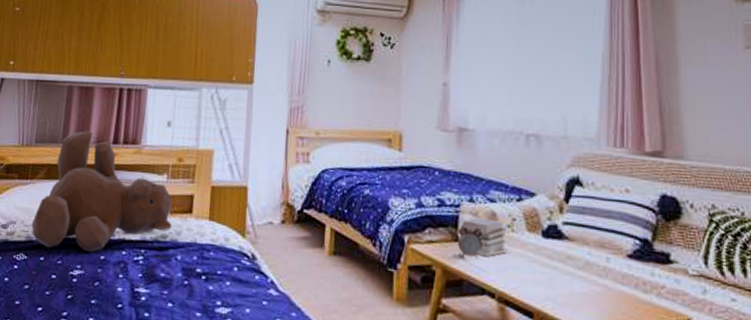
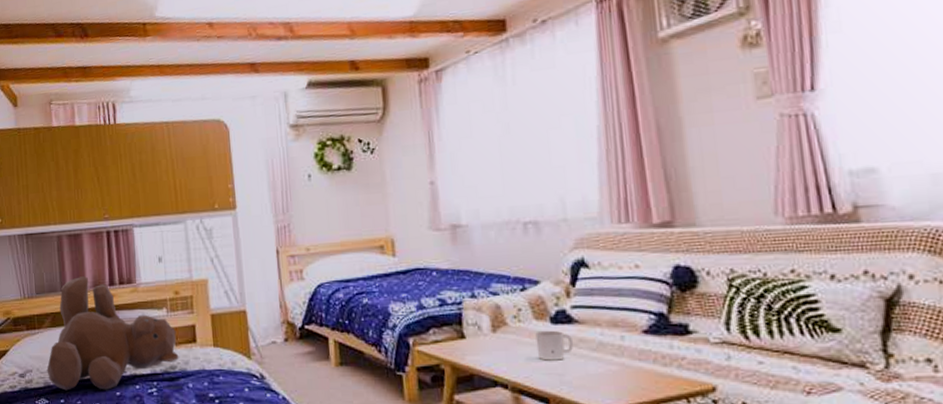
alarm clock: present [457,222,483,259] -> none [463,317,490,354]
books: present [459,217,508,257] -> none [463,311,517,350]
mug: none [526,243,562,275] -> present [535,330,574,361]

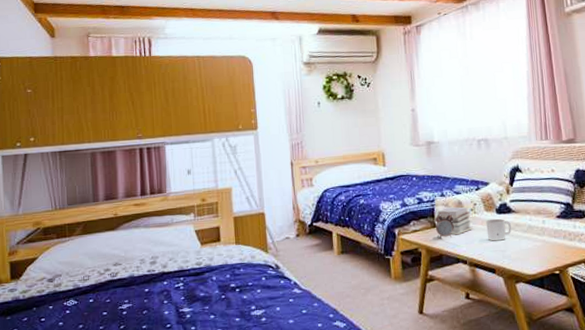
teddy bear: present [46,276,179,391] -> none [76,188,204,291]
books: none [463,311,517,350] -> present [435,206,473,235]
alarm clock: none [463,317,490,354] -> present [435,211,454,239]

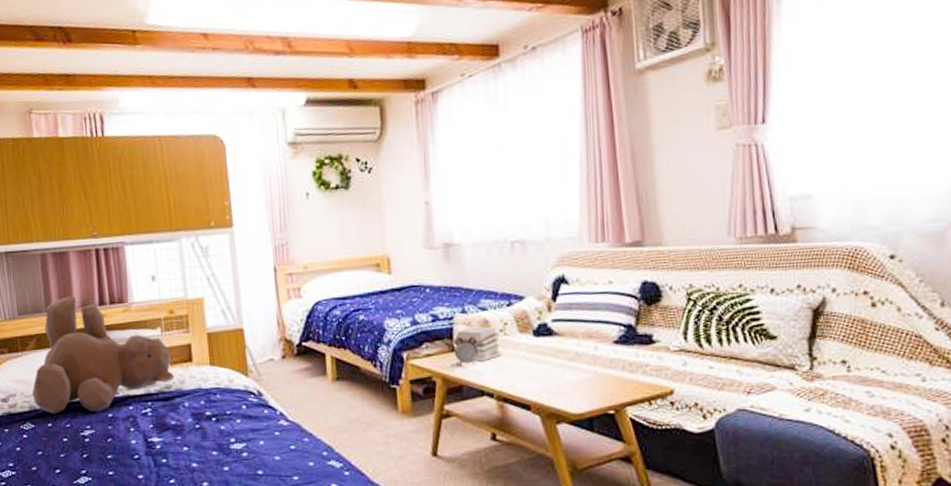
teddy bear: none [76,188,204,291] -> present [32,296,174,414]
mug: present [486,218,512,241] -> none [519,342,554,371]

